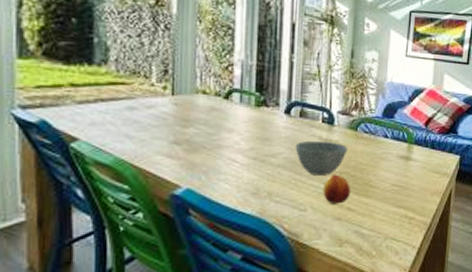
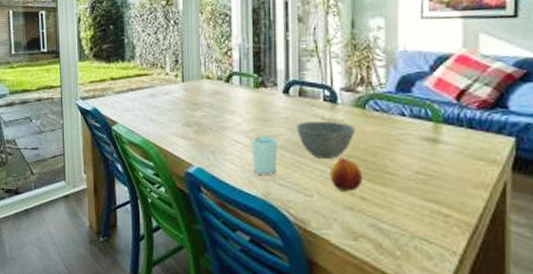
cup: none [249,154,276,194] -> present [253,135,278,176]

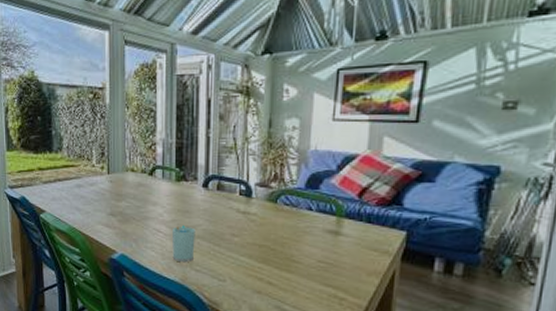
bowl: present [296,120,356,159] -> none [213,213,267,248]
fruit: present [329,157,363,192] -> none [241,247,272,277]

